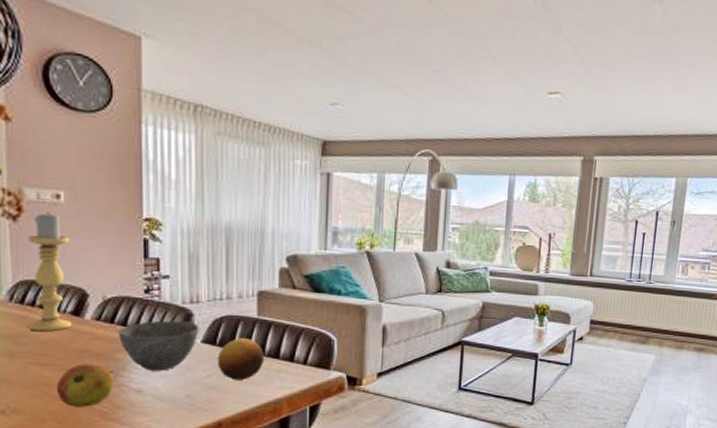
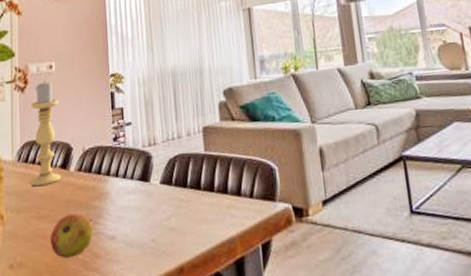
bowl: present [119,320,199,371] -> none [95,164,158,216]
fruit: present [217,338,265,380] -> none [174,175,215,221]

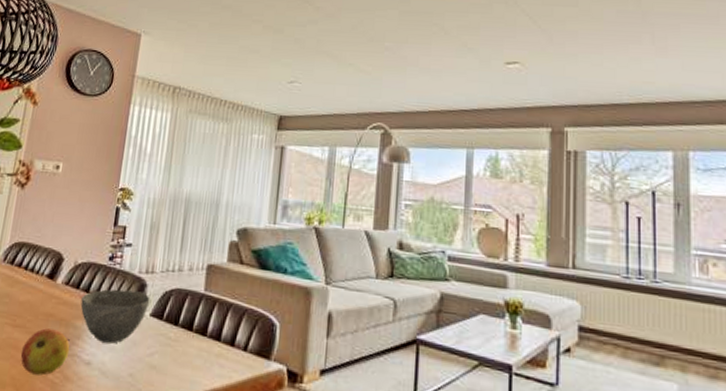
candle holder: present [30,80,61,187] -> none [12,180,59,293]
bowl: none [95,164,158,216] -> present [80,289,150,344]

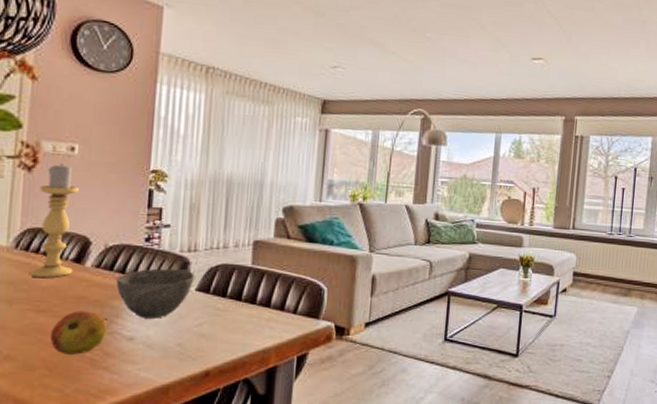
candle holder: none [12,180,59,293] -> present [30,163,79,279]

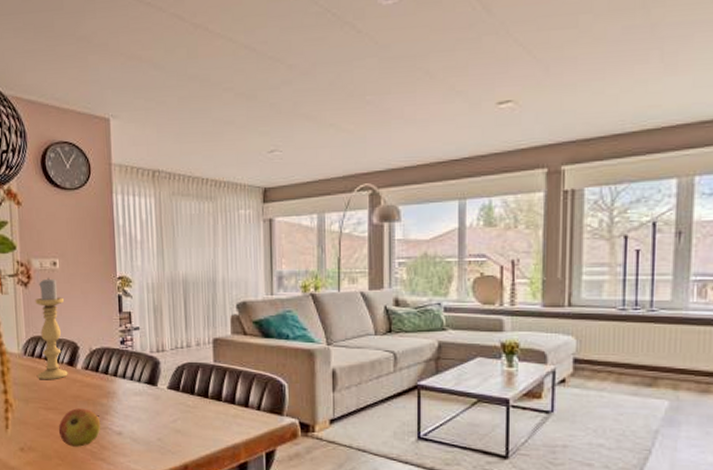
bowl: present [116,268,195,319] -> none [102,368,165,415]

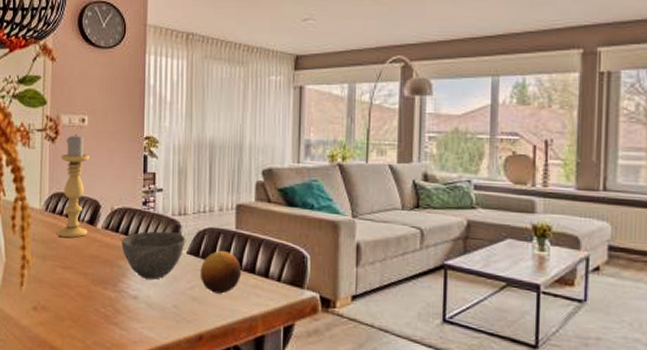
apple: present [59,408,101,447] -> none [74,268,117,310]
bowl: none [102,368,165,415] -> present [121,231,186,280]
fruit: none [181,384,222,425] -> present [200,251,242,294]

